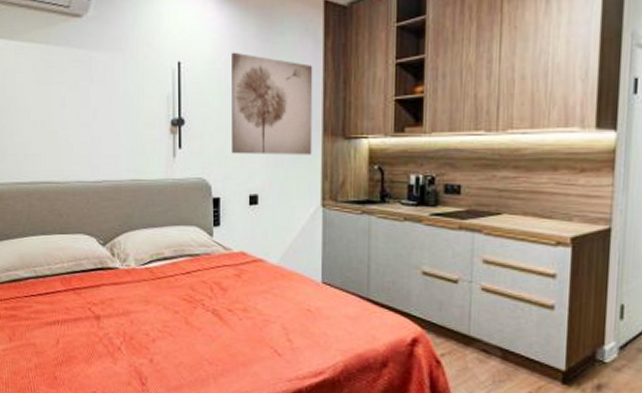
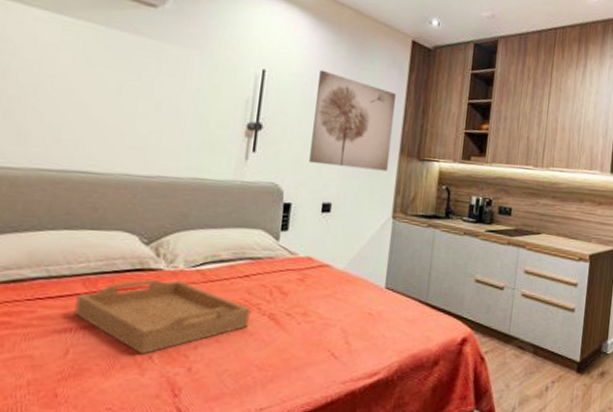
serving tray: none [58,277,196,346] -> present [74,278,251,355]

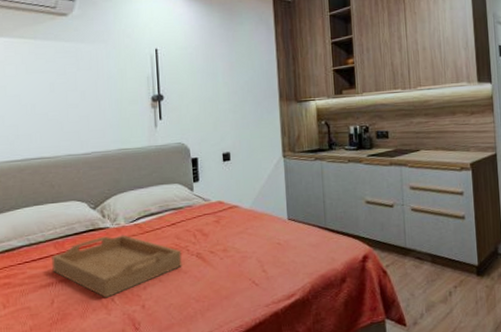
wall art: present [309,69,397,172] -> none [201,39,272,121]

